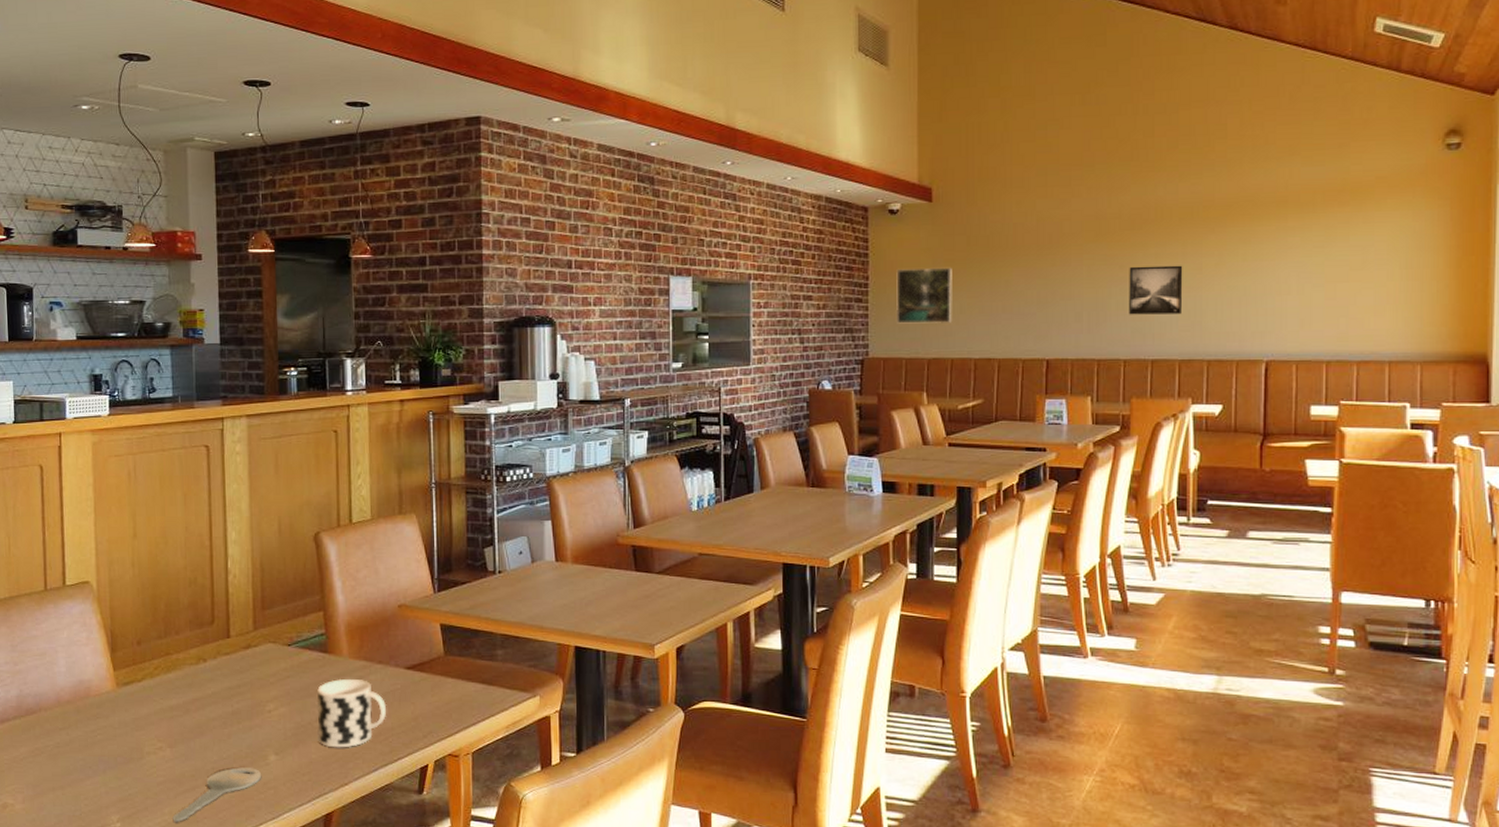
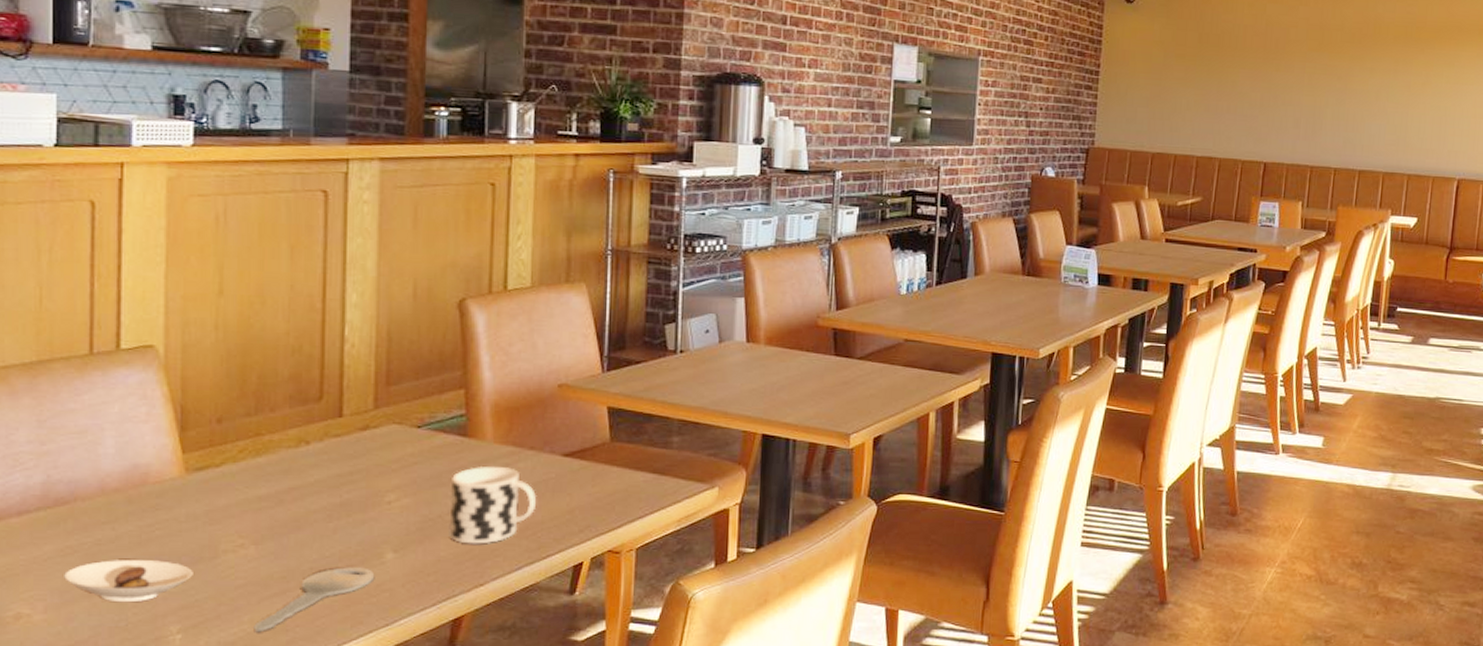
saucer: none [35,760,126,796] -> present [64,560,193,603]
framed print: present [895,268,952,324] -> none [1123,60,1182,120]
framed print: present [1129,265,1183,315] -> none [1343,78,1394,128]

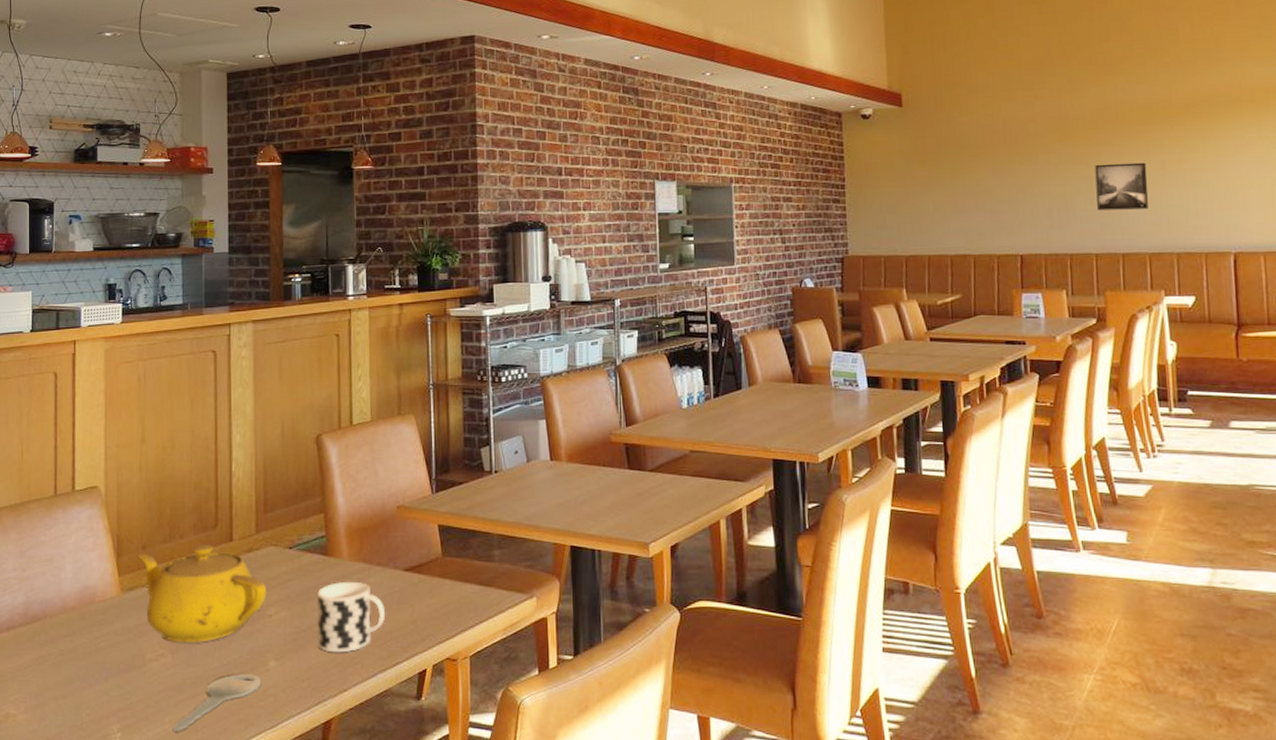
saucer: present [64,560,193,603] -> none [38,668,128,705]
teapot: none [209,420,385,533] -> present [137,545,266,643]
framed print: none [1343,78,1394,128] -> present [1095,162,1149,211]

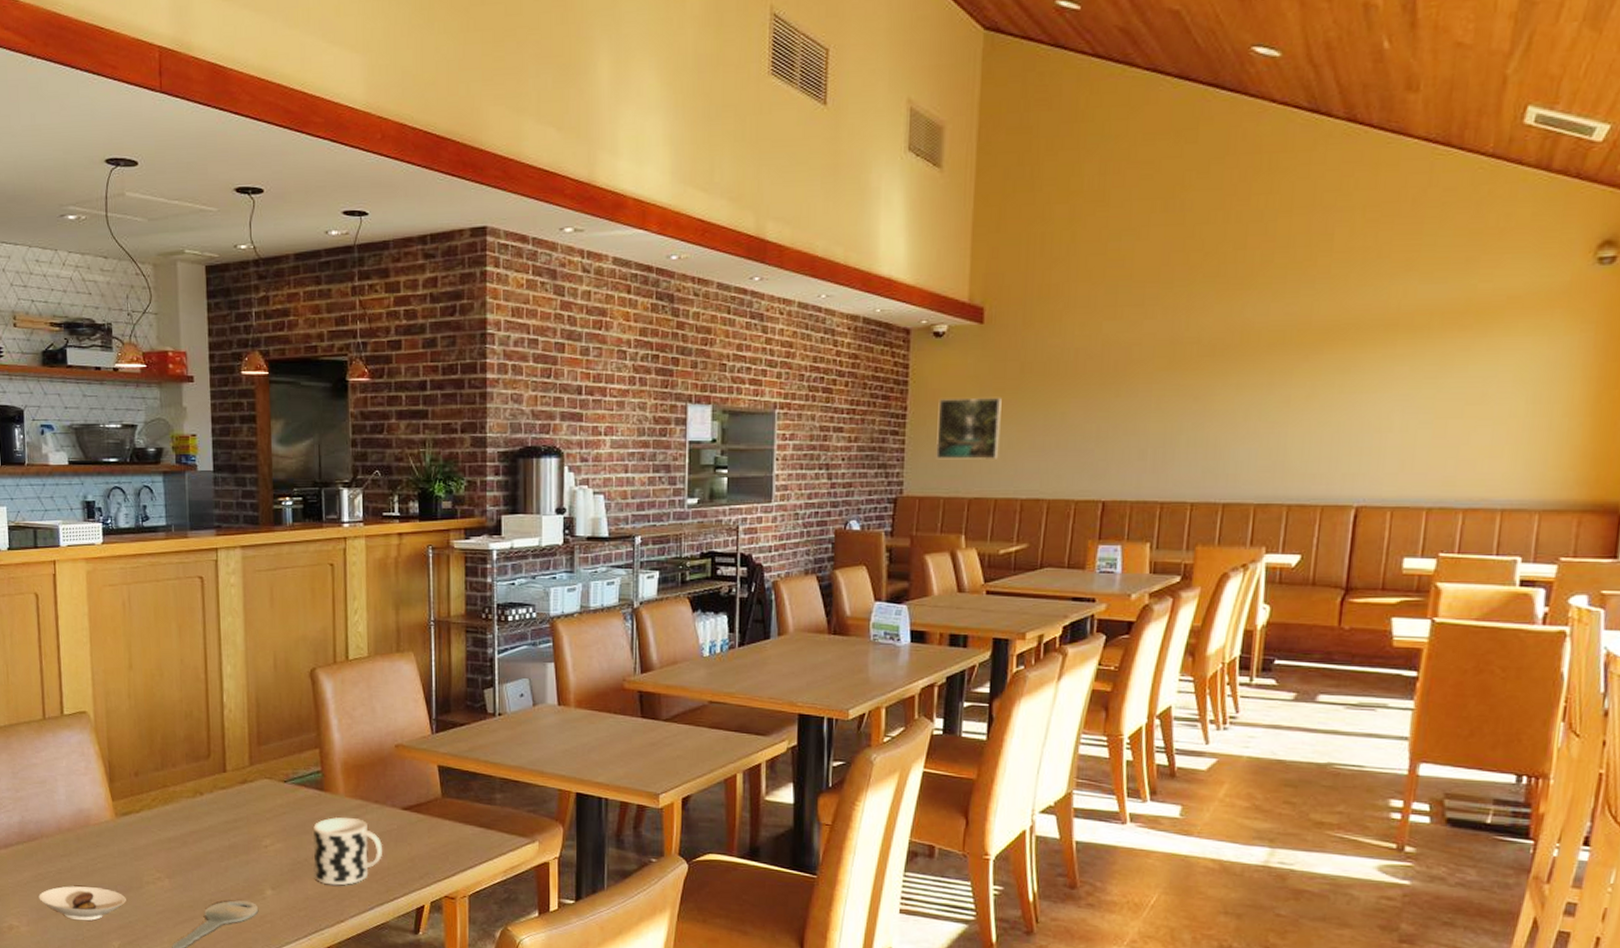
saucer: none [38,668,128,705] -> present [38,886,126,921]
teapot: present [137,545,266,643] -> none [130,774,262,869]
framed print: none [871,169,927,223] -> present [934,398,1002,461]
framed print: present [1095,162,1149,211] -> none [1201,397,1268,453]

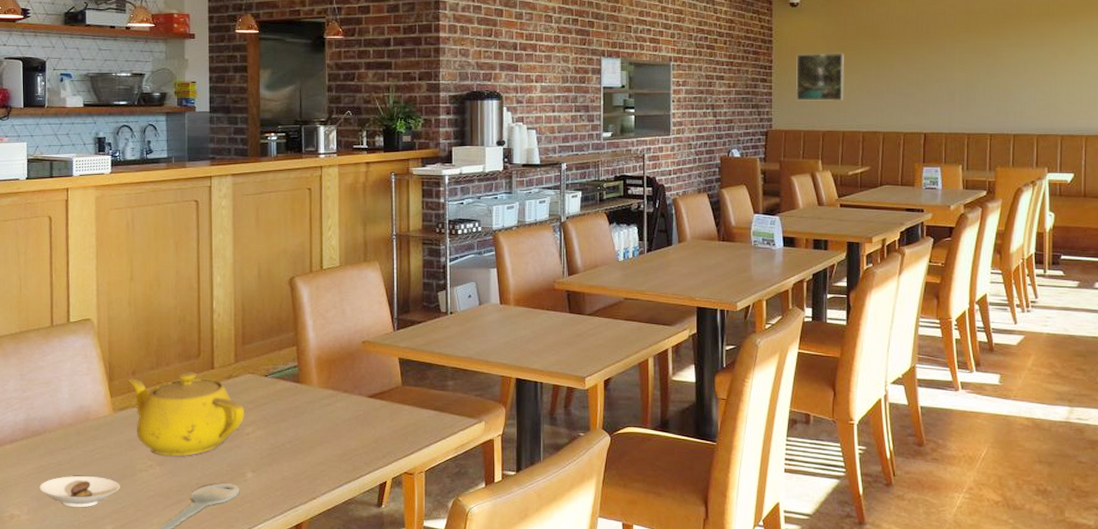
teapot: none [130,774,262,869] -> present [127,371,244,457]
cup: present [313,817,383,886] -> none [289,405,351,467]

